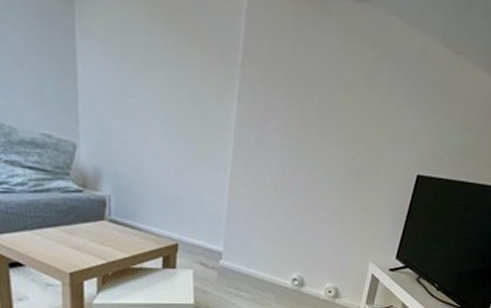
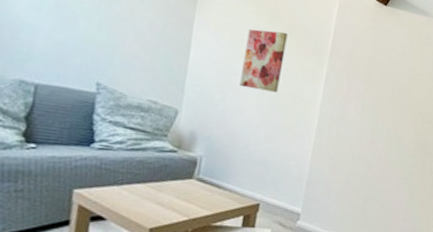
wall art: none [140,35,189,117] -> present [240,29,288,93]

